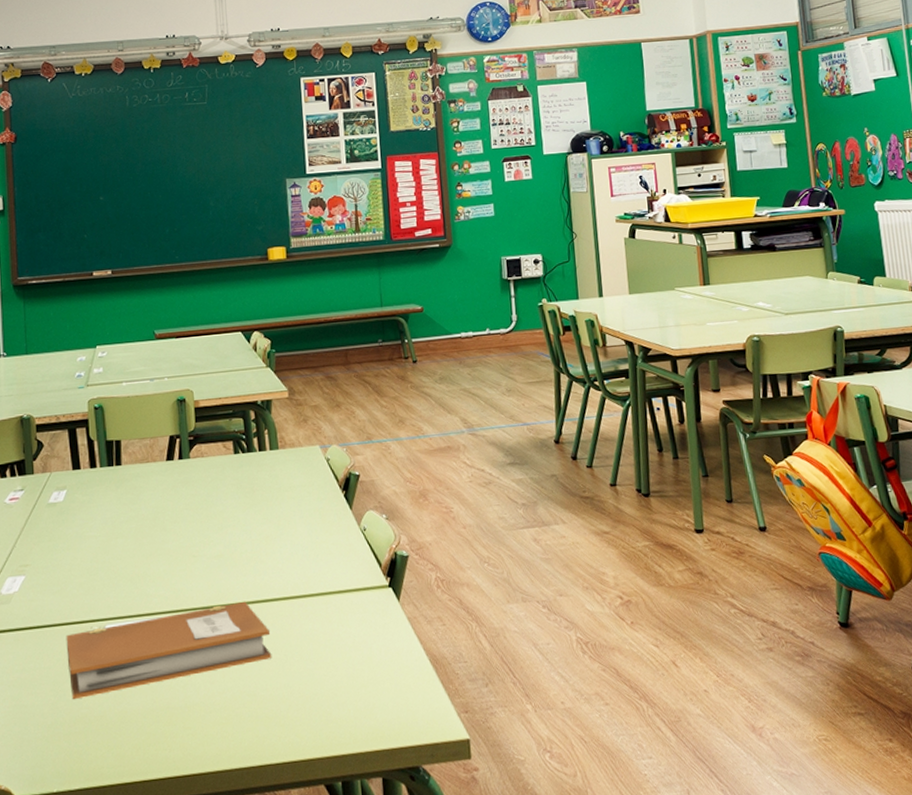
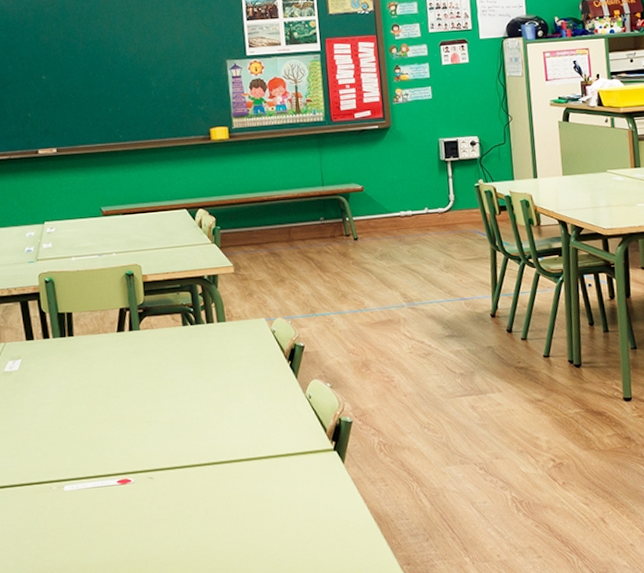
notebook: present [66,601,272,699] -> none [26,463,224,553]

